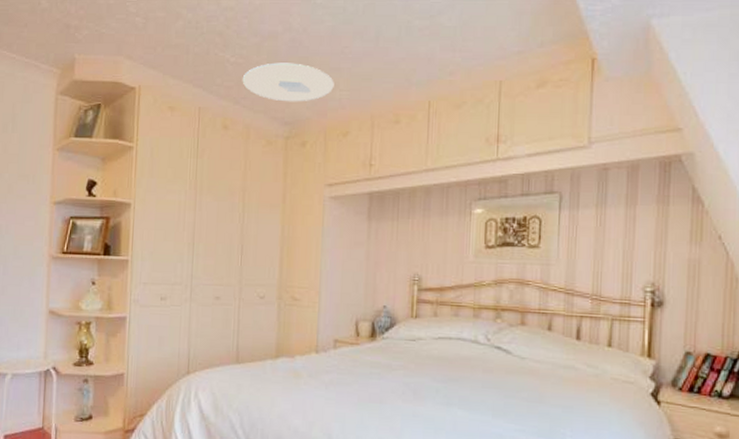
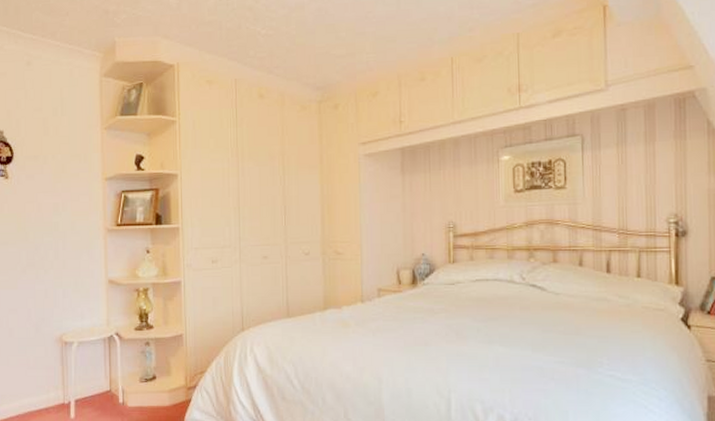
ceiling light: present [242,62,334,102] -> none [274,30,361,68]

